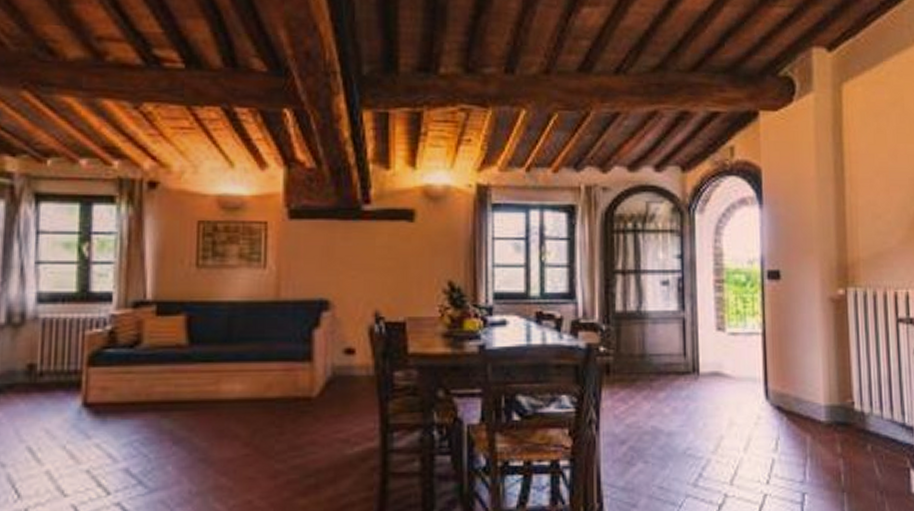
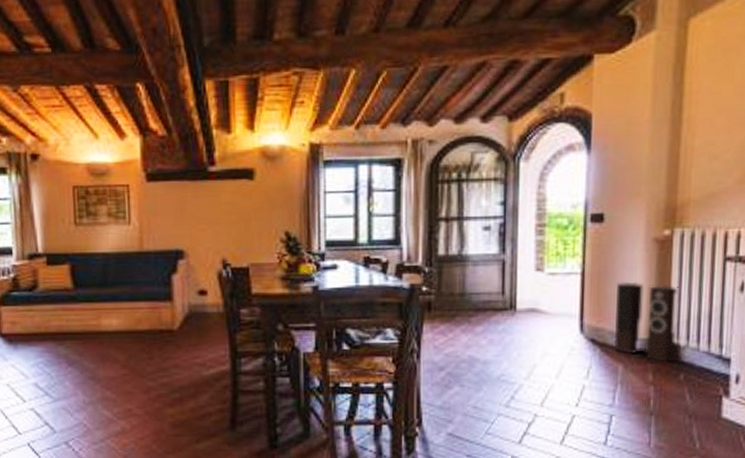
speaker: none [798,343,867,433] -> present [614,281,681,363]

